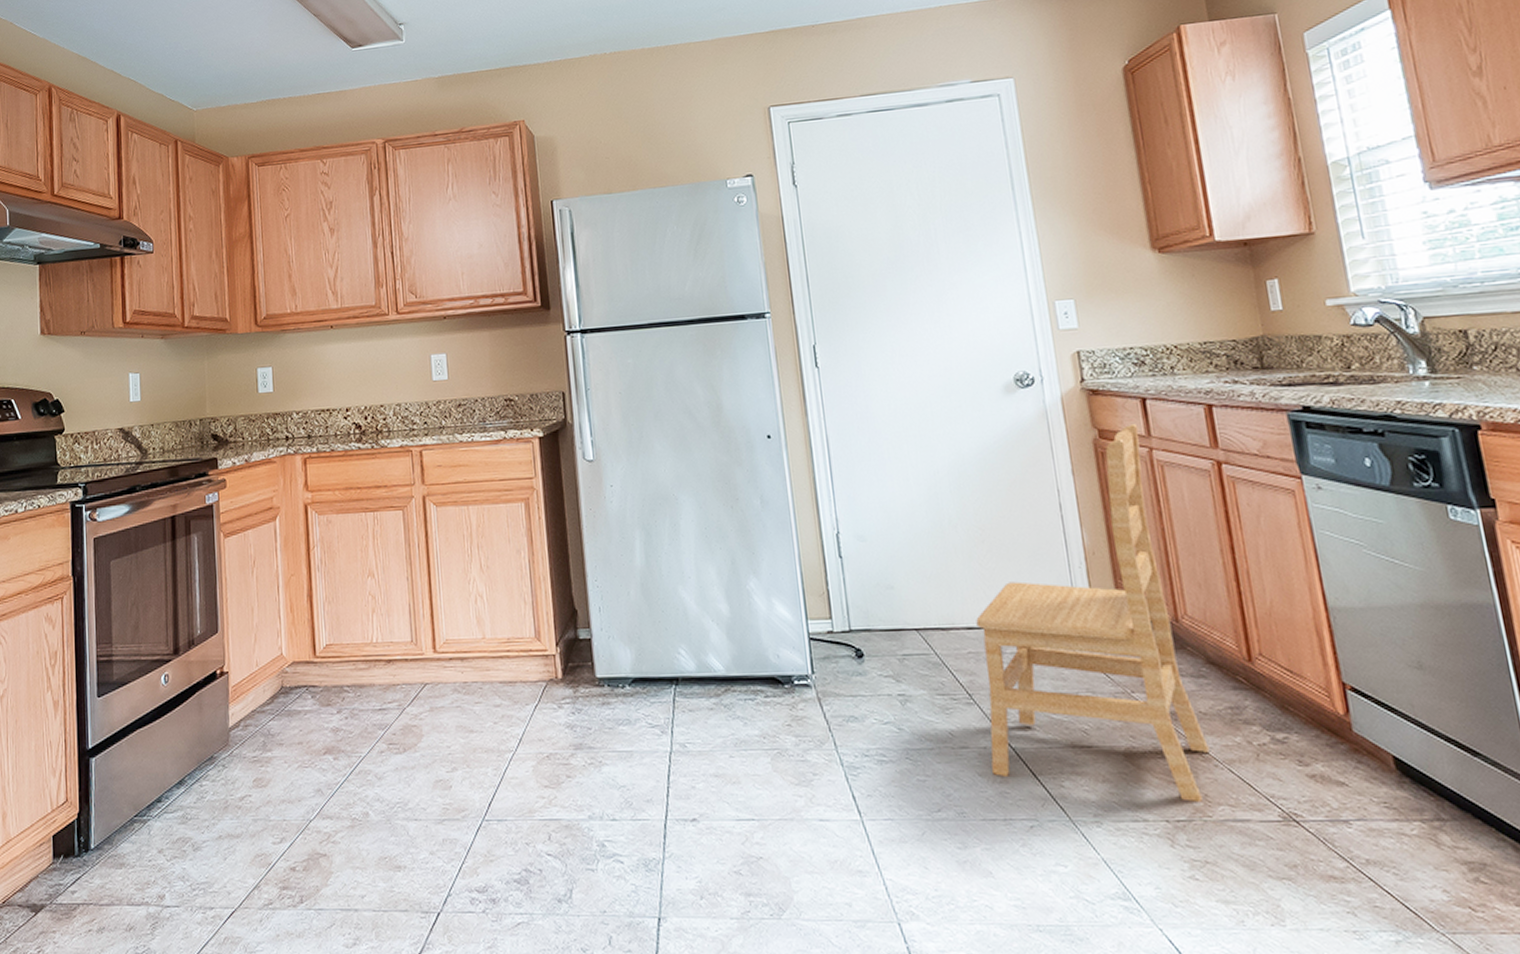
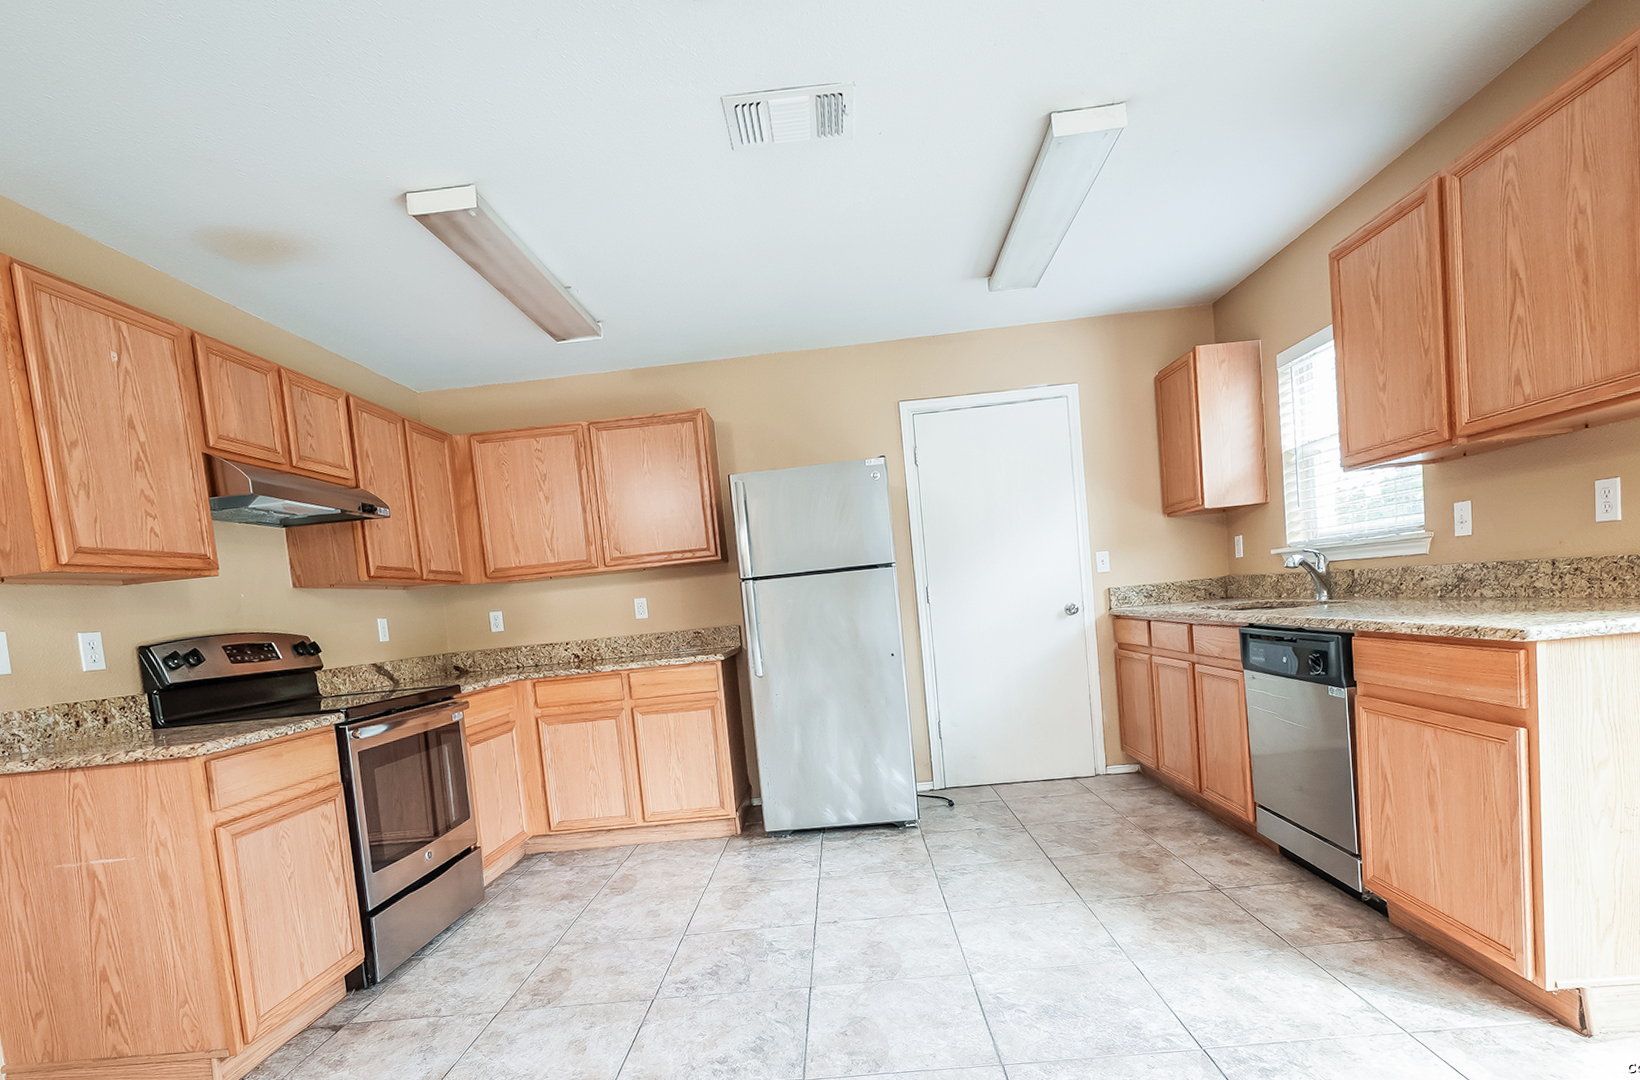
chair: present [976,424,1210,803] -> none [1030,639,1171,883]

